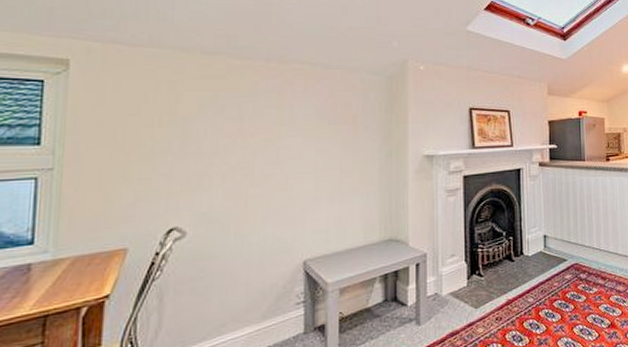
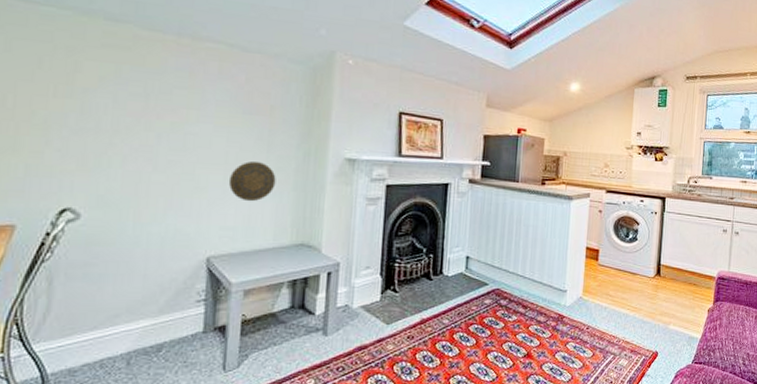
decorative plate: none [319,167,362,205] -> present [228,161,276,202]

